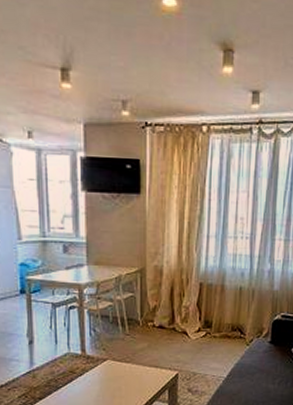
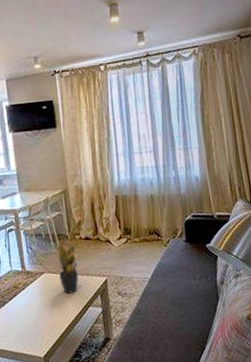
potted plant: none [120,326,153,385] -> present [53,241,82,294]

